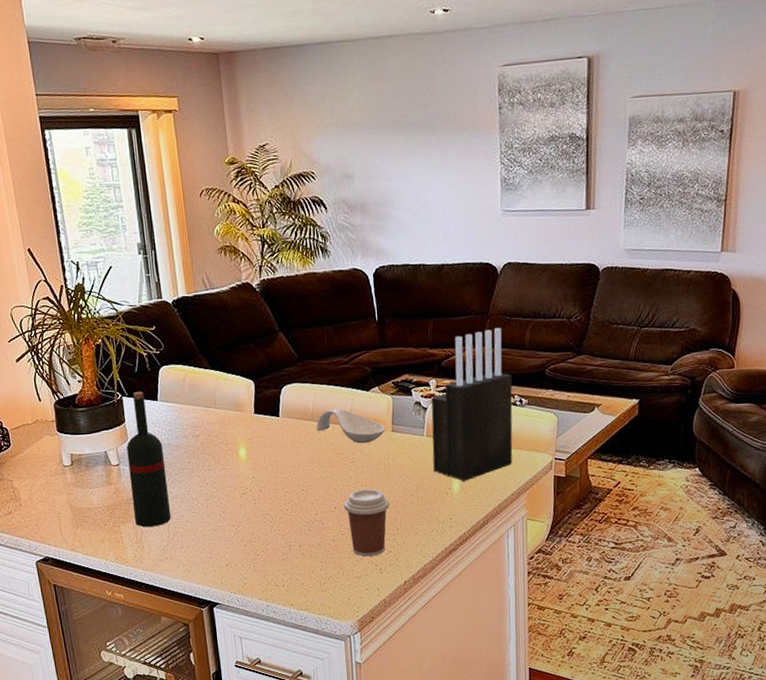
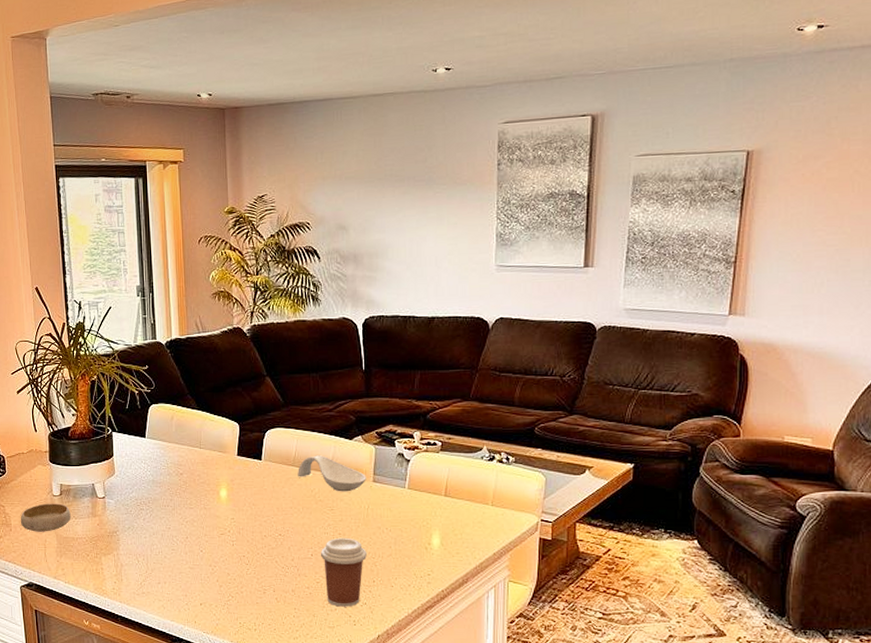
bowl: none [30,474,85,505] -> present [20,503,71,532]
wine bottle: present [126,391,172,528] -> none [113,427,151,561]
knife block: present [431,328,513,481] -> none [413,383,500,537]

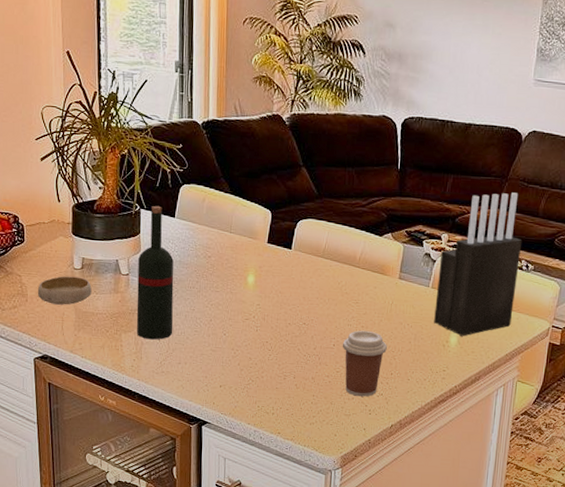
wine bottle: none [113,427,151,561] -> present [136,205,174,340]
spoon rest: present [298,455,366,492] -> none [326,249,393,287]
knife block: none [413,383,500,537] -> present [434,192,523,336]

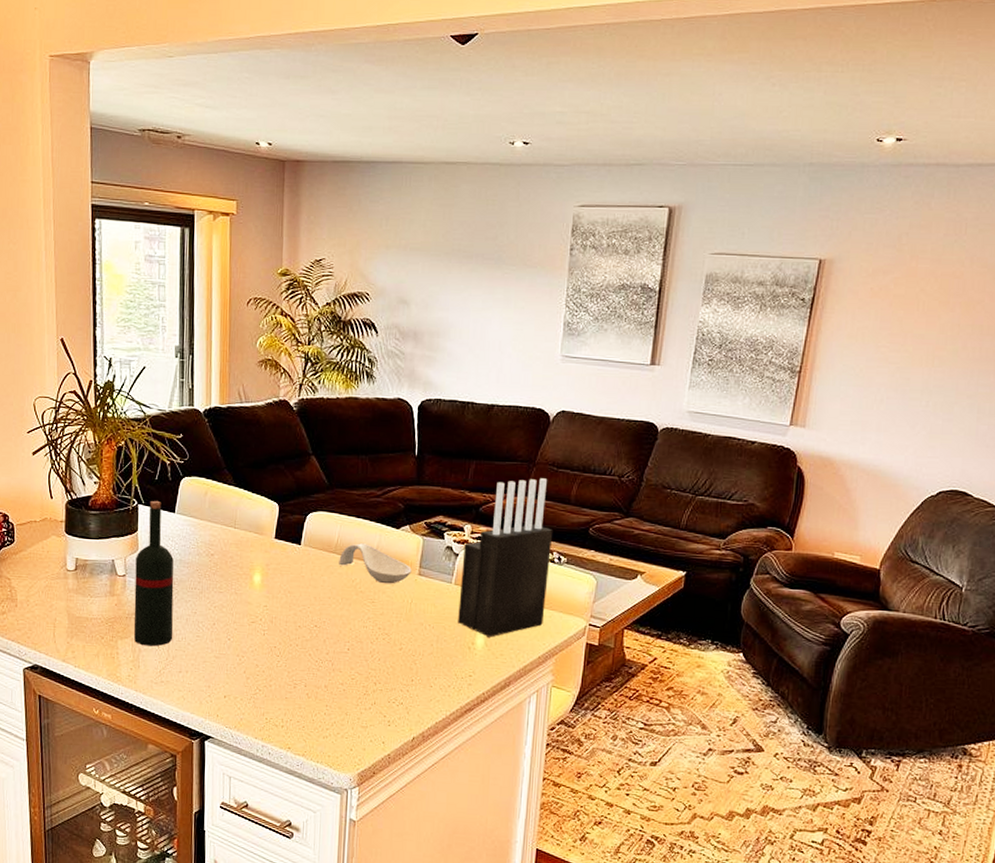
bowl: present [37,276,92,305] -> none [27,578,86,610]
spoon rest: none [326,249,393,287] -> present [339,543,412,584]
coffee cup: present [342,330,387,397] -> none [357,632,407,707]

